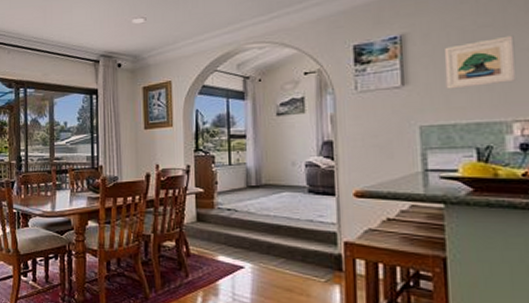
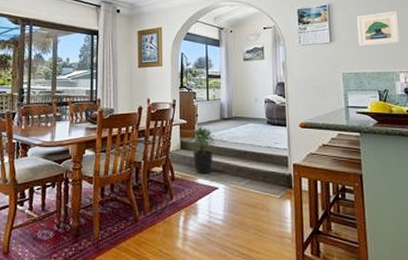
potted plant: none [208,195,242,251] -> present [190,125,217,174]

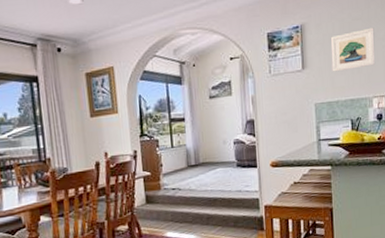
potted plant: present [190,125,217,174] -> none [155,176,185,227]

